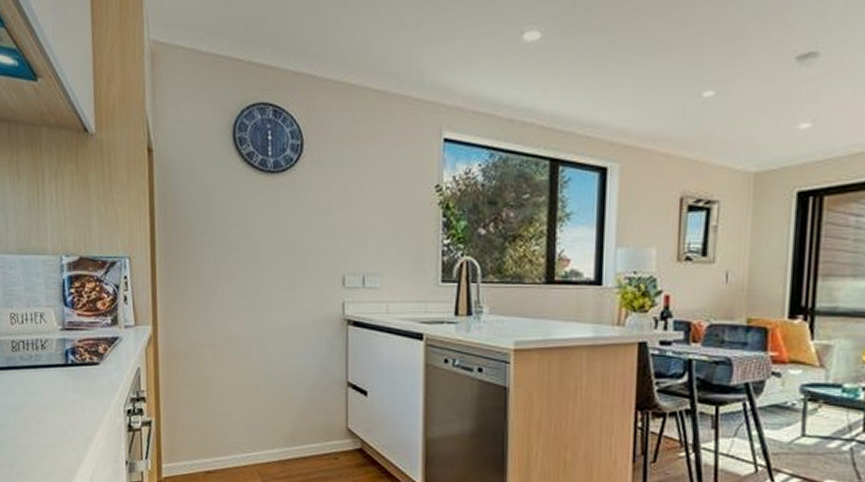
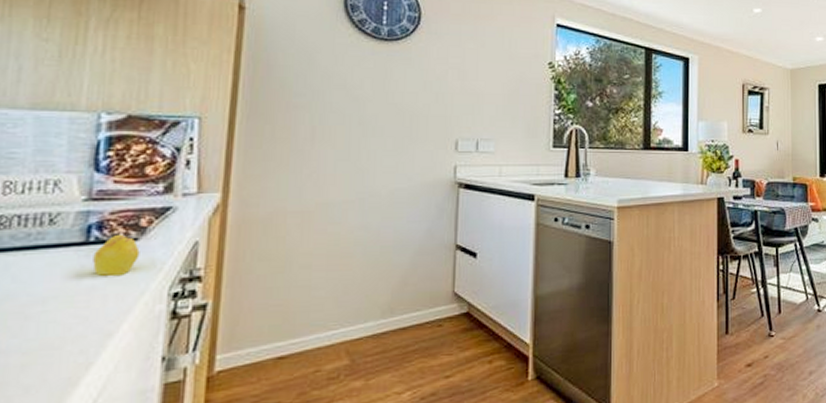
fruit: none [72,358,102,394] -> present [92,234,140,277]

